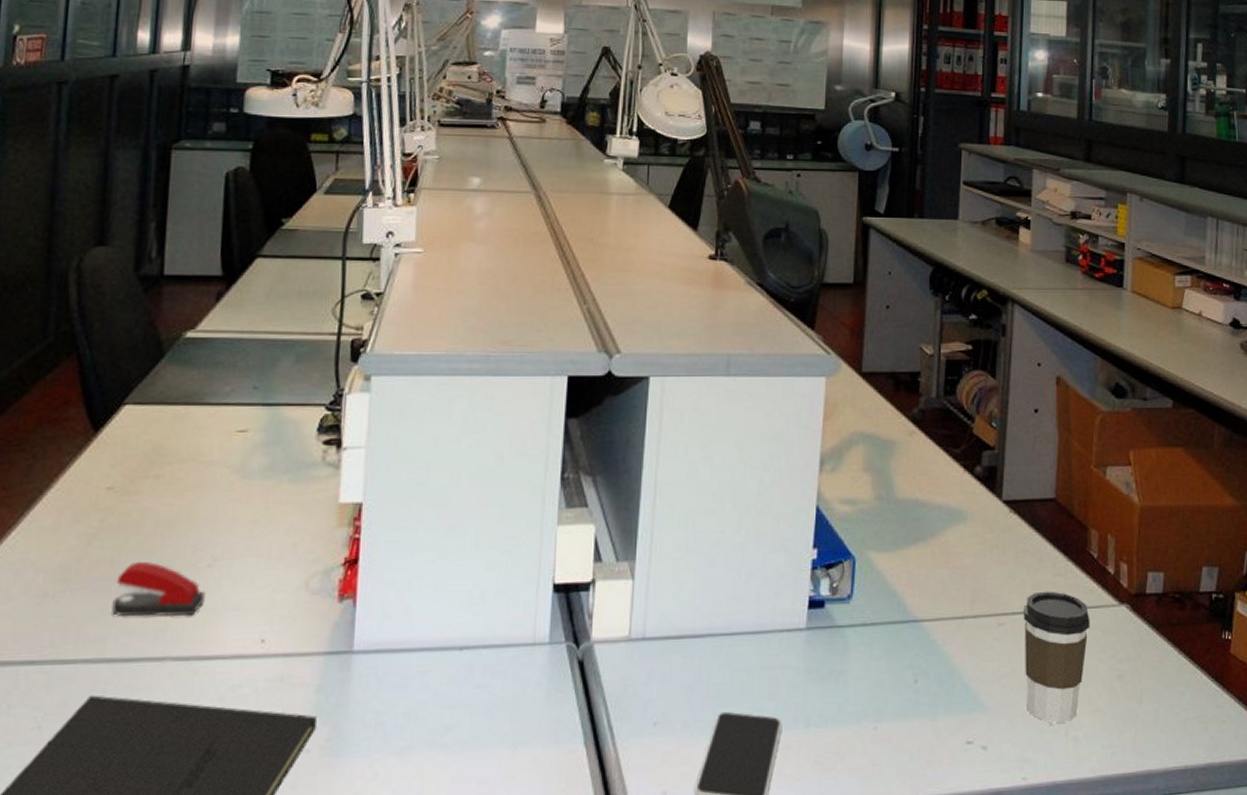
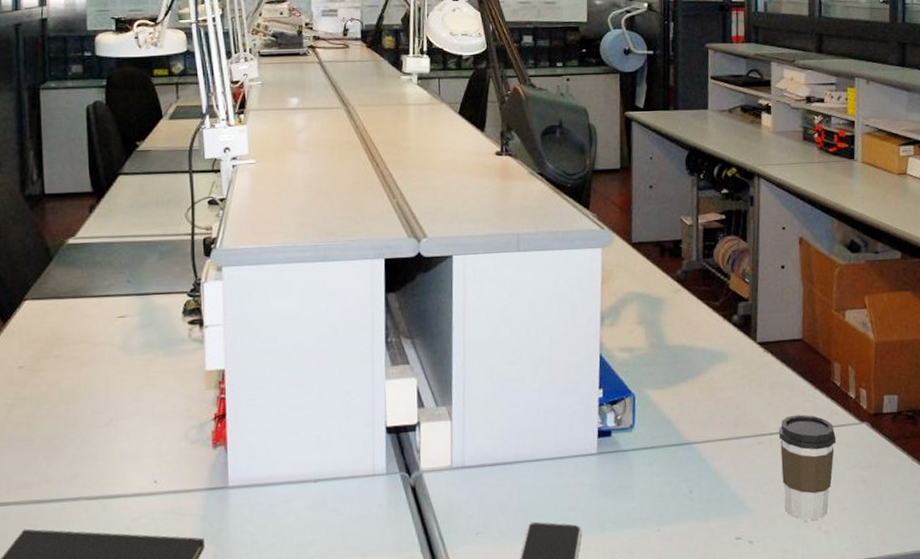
stapler: present [112,561,206,617] -> none [33,423,107,467]

